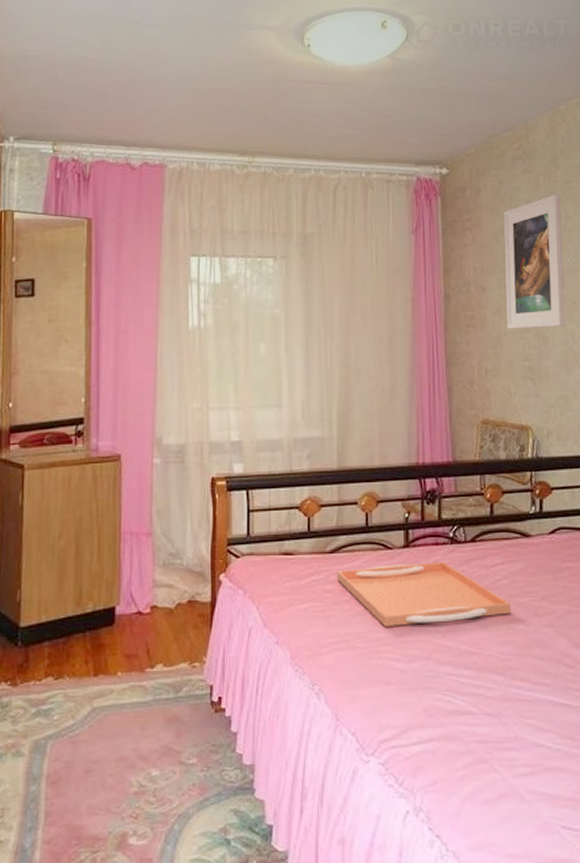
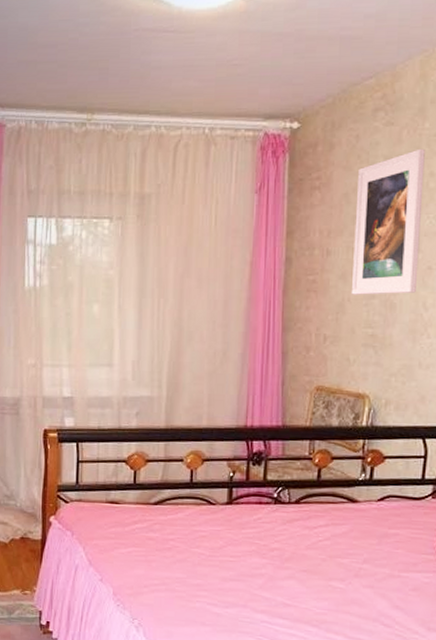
serving tray: present [337,561,511,628] -> none [160,519,331,575]

